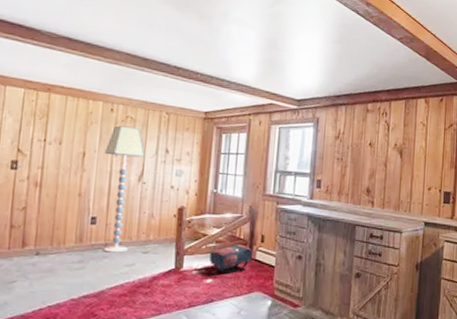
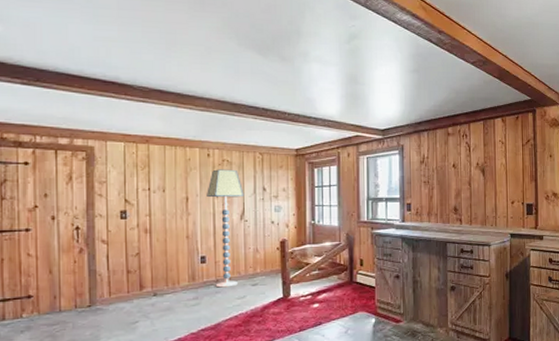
satchel: present [209,244,252,273] -> none [314,269,353,297]

